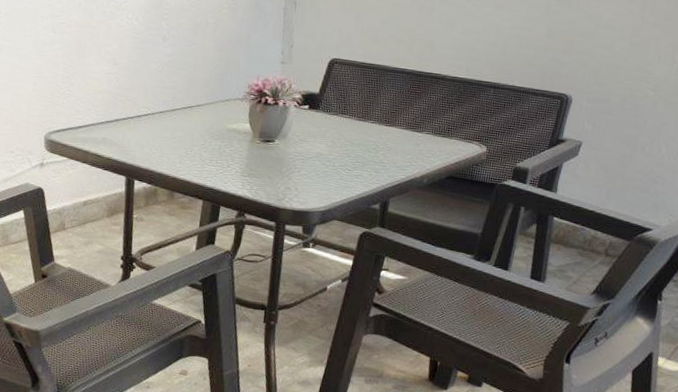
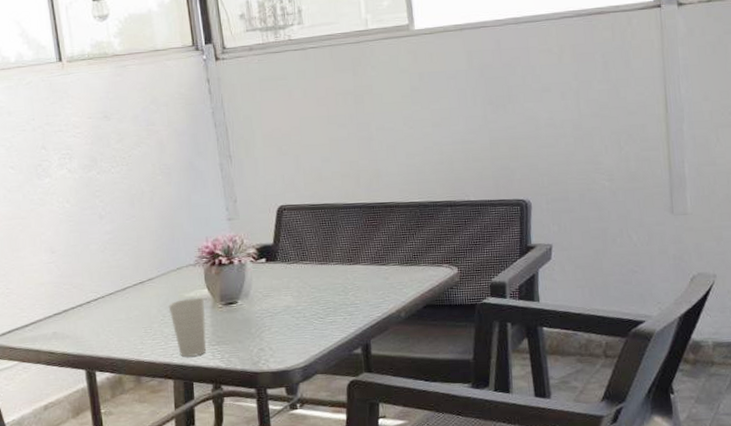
cup: none [210,129,244,183] -> present [168,297,207,357]

